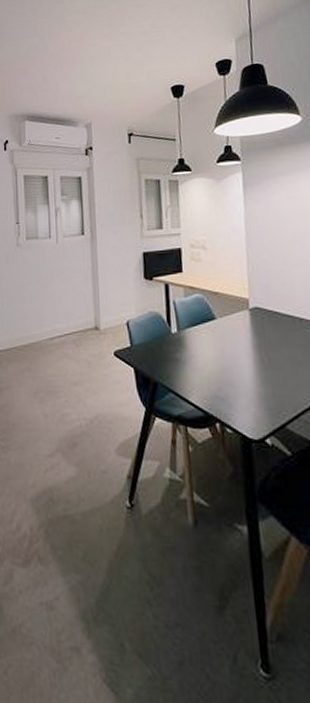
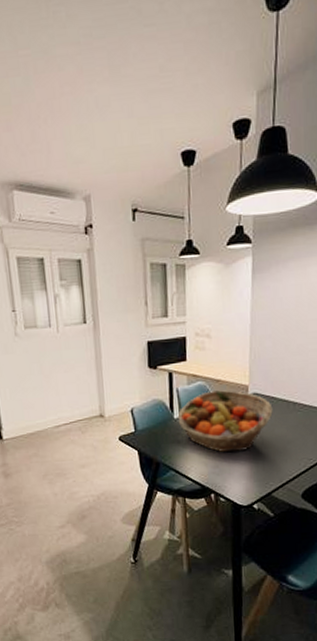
fruit basket: none [175,303,278,374] -> present [177,390,273,453]

